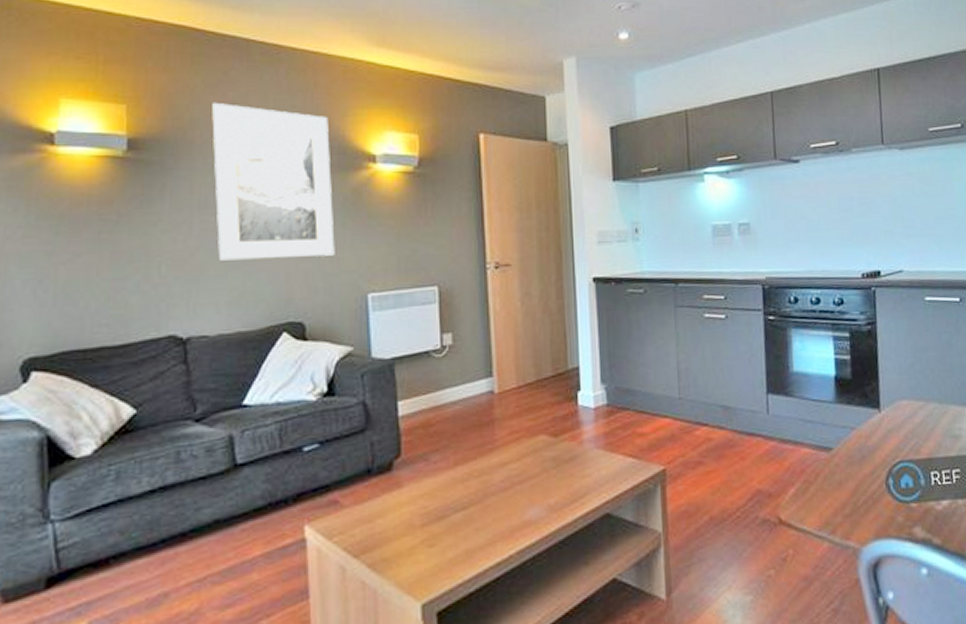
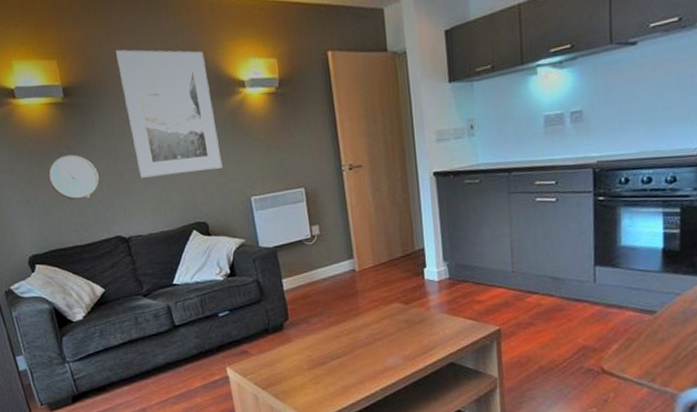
wall clock: none [81,223,158,285] -> present [48,154,99,201]

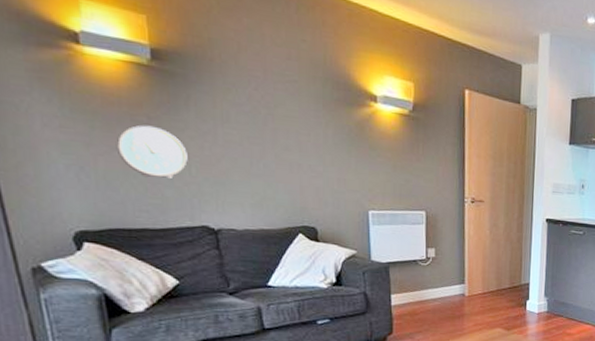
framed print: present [116,49,223,178] -> none [229,25,342,177]

